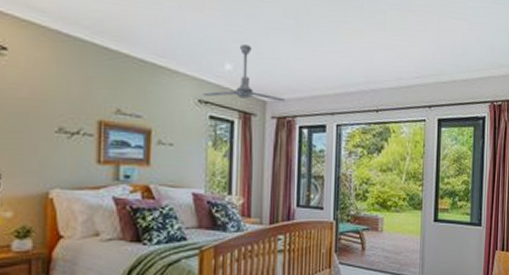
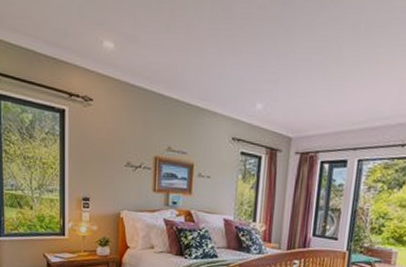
ceiling fan: present [203,44,286,102] -> none [236,84,310,138]

